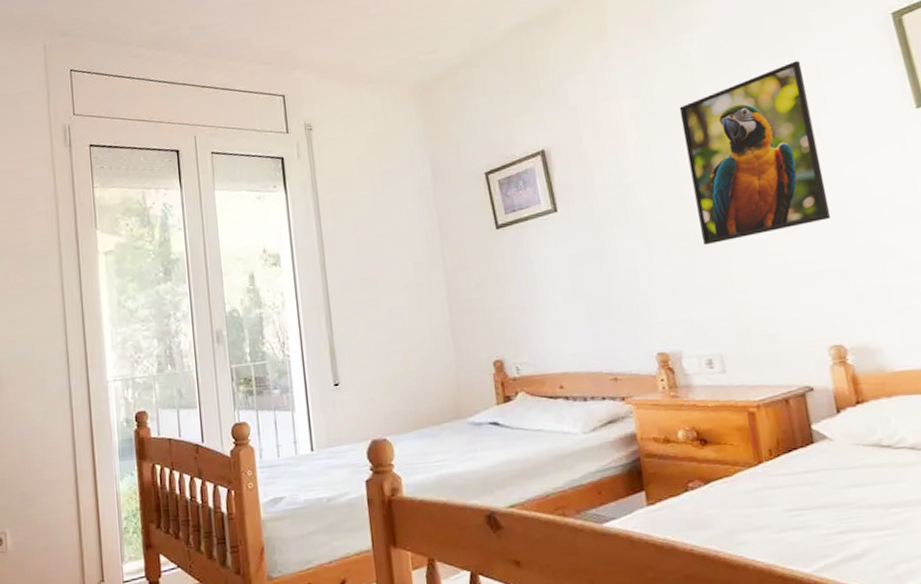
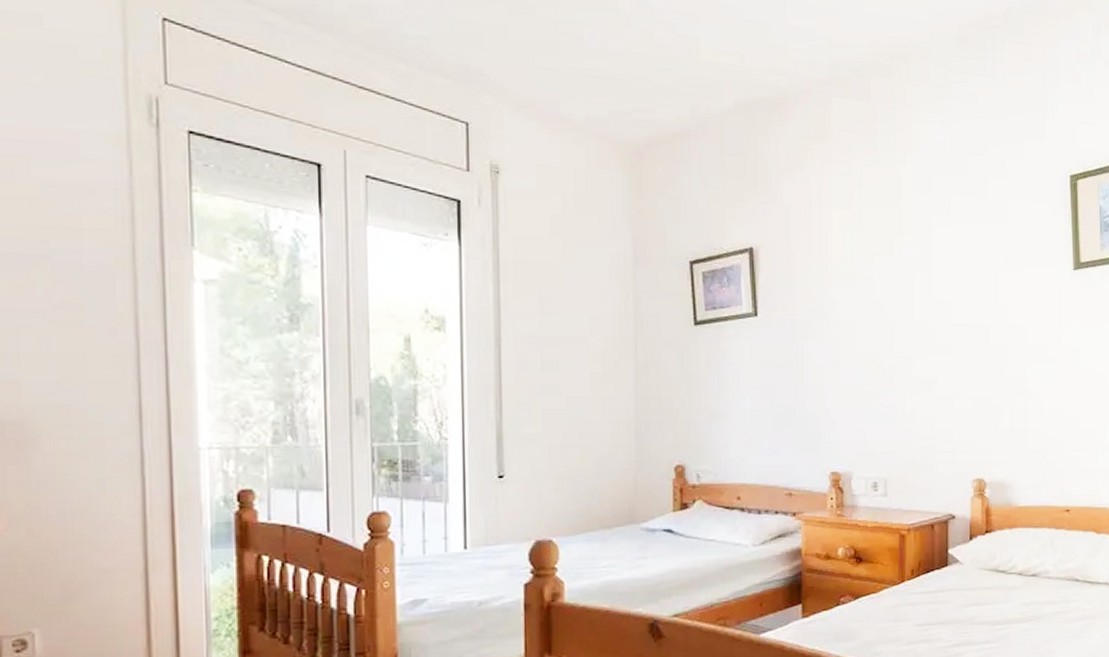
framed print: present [679,60,830,246] -> none [884,203,994,372]

